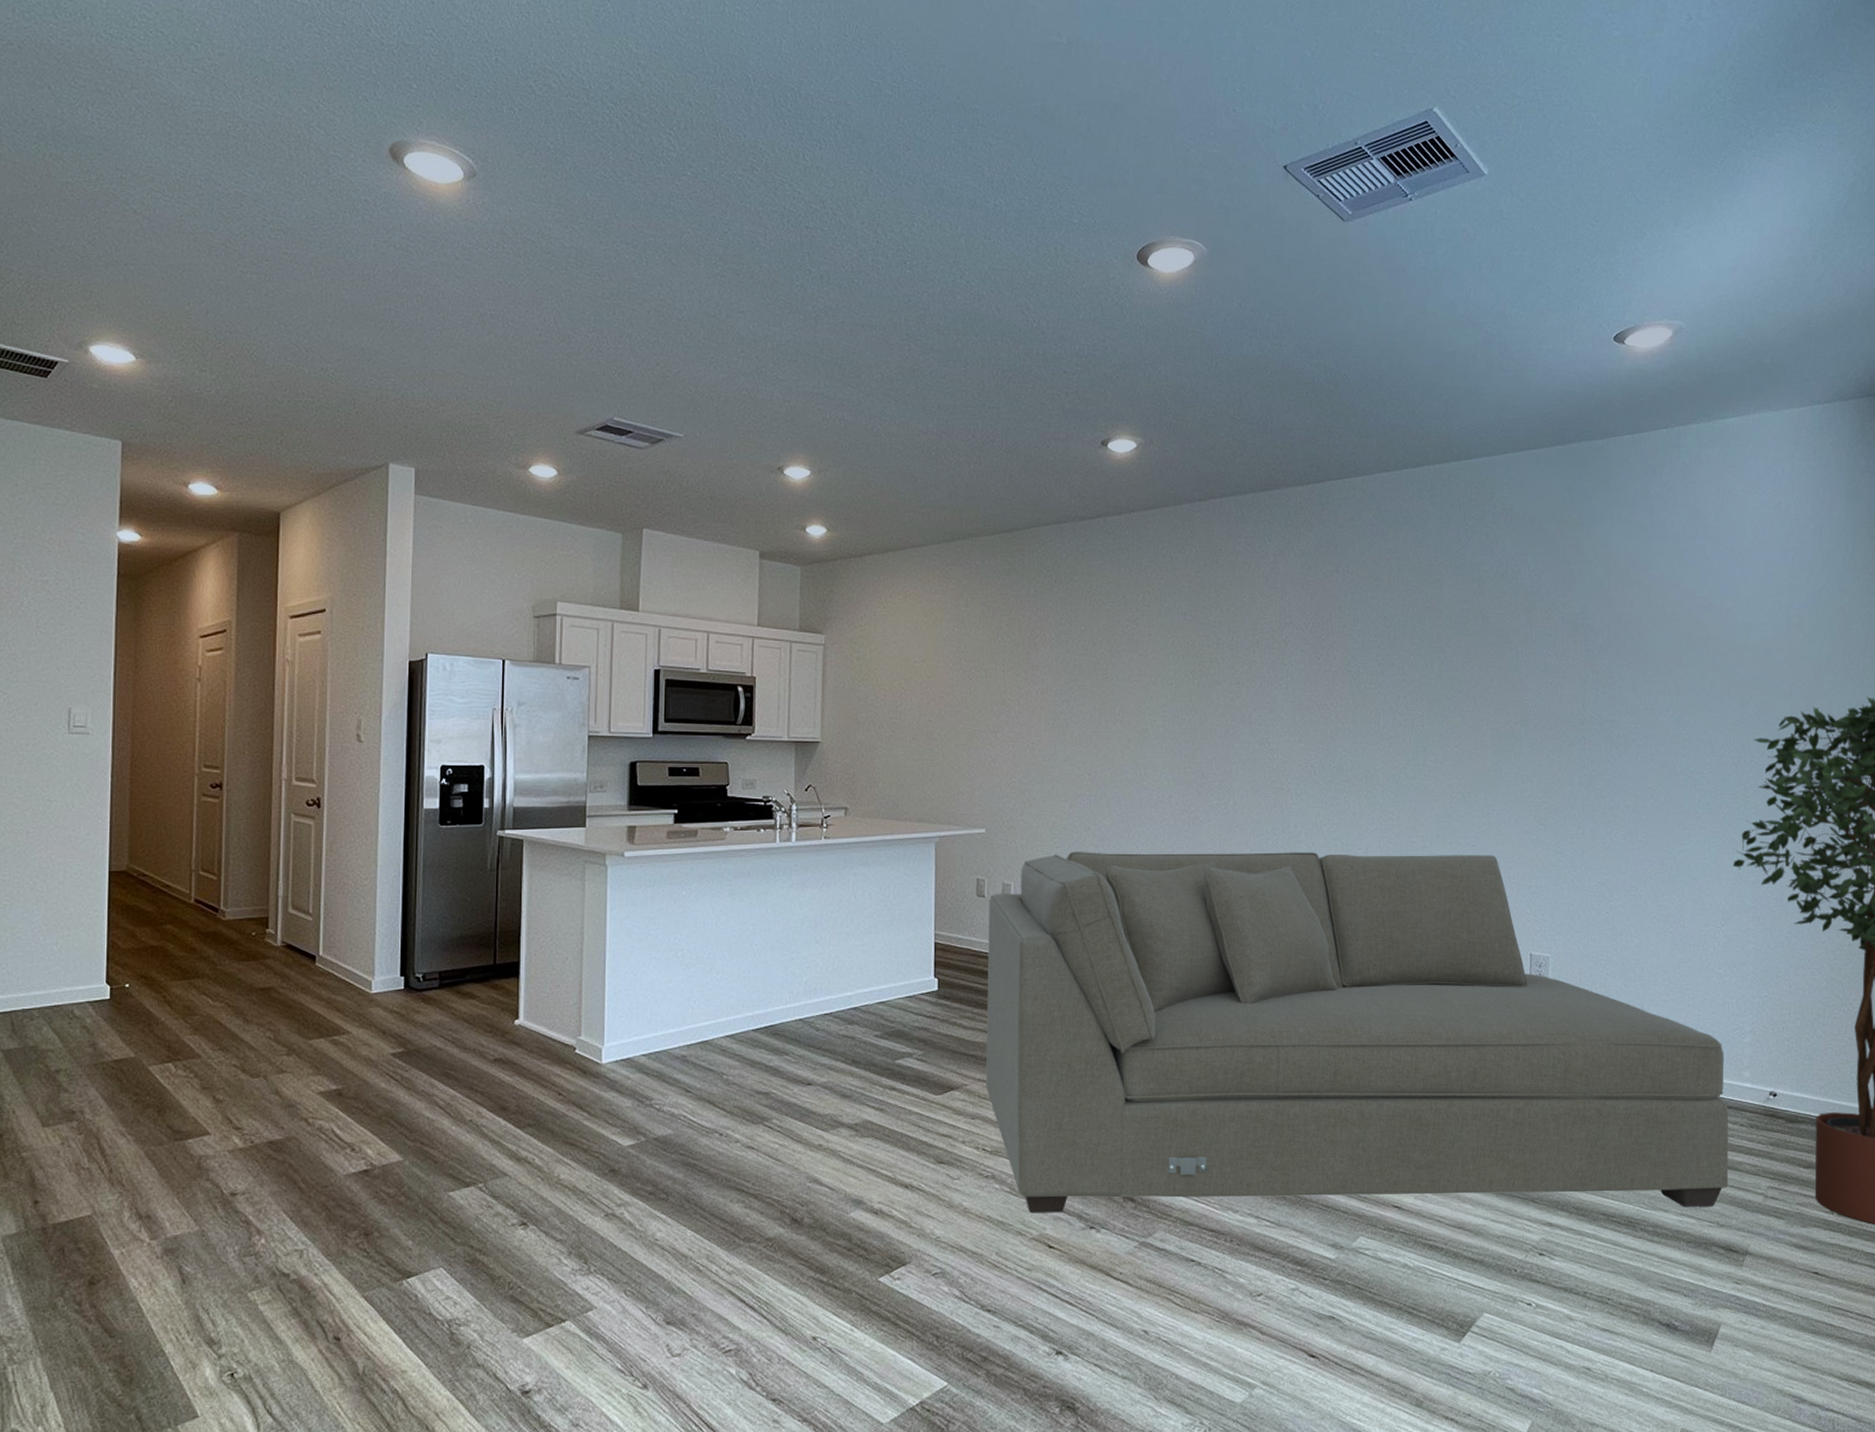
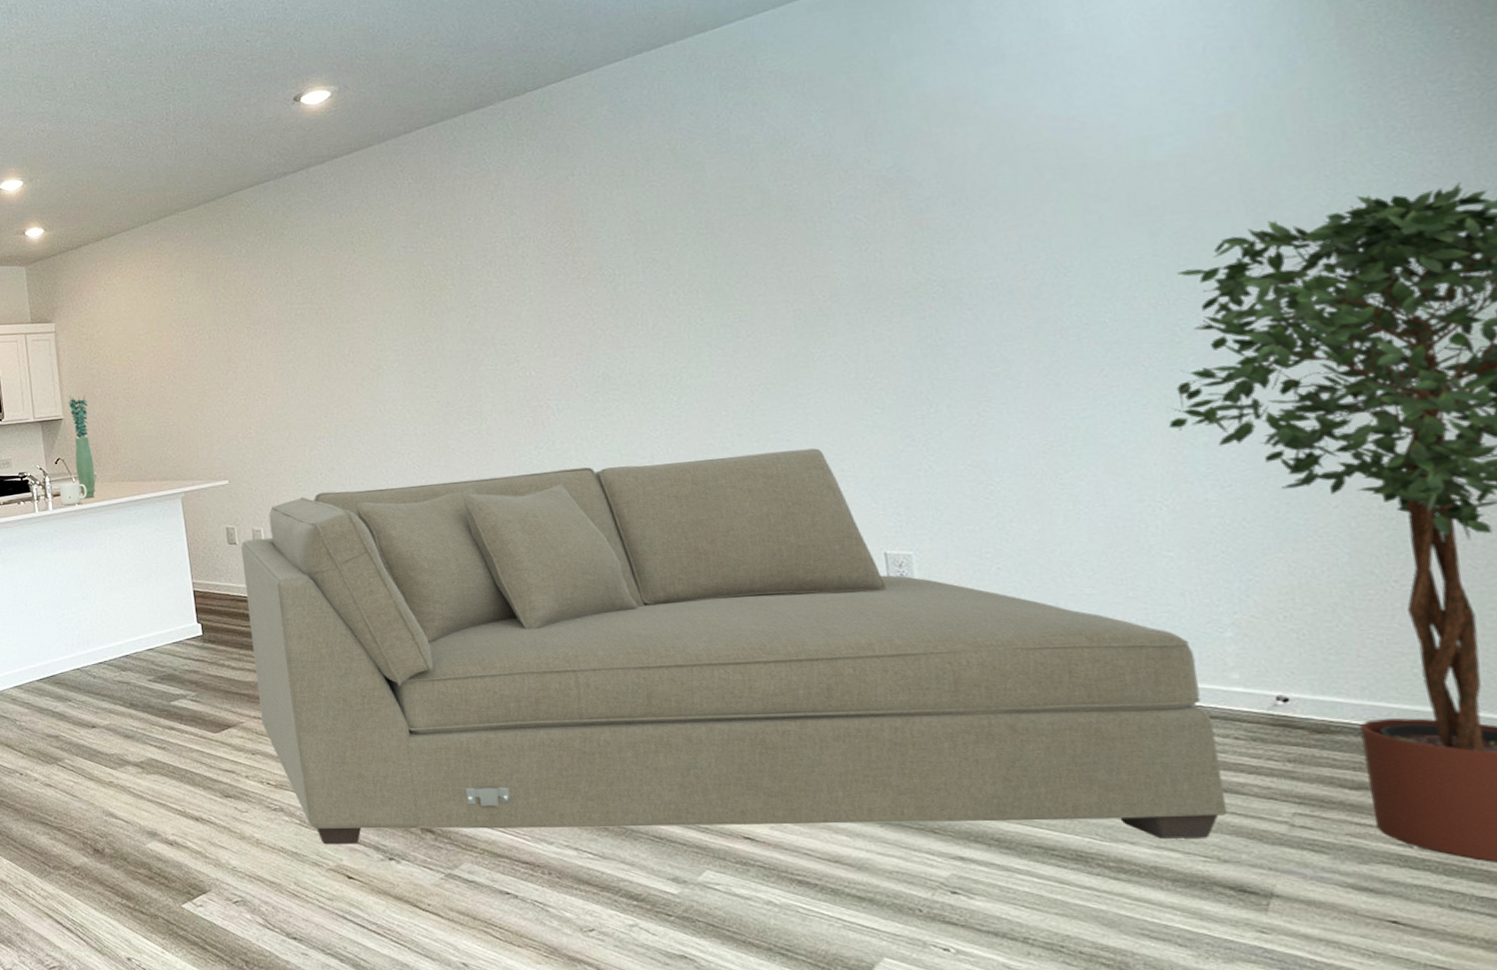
mug: none [806,814,836,838] -> present [58,482,88,505]
vase: none [828,718,849,832] -> present [68,395,96,498]

